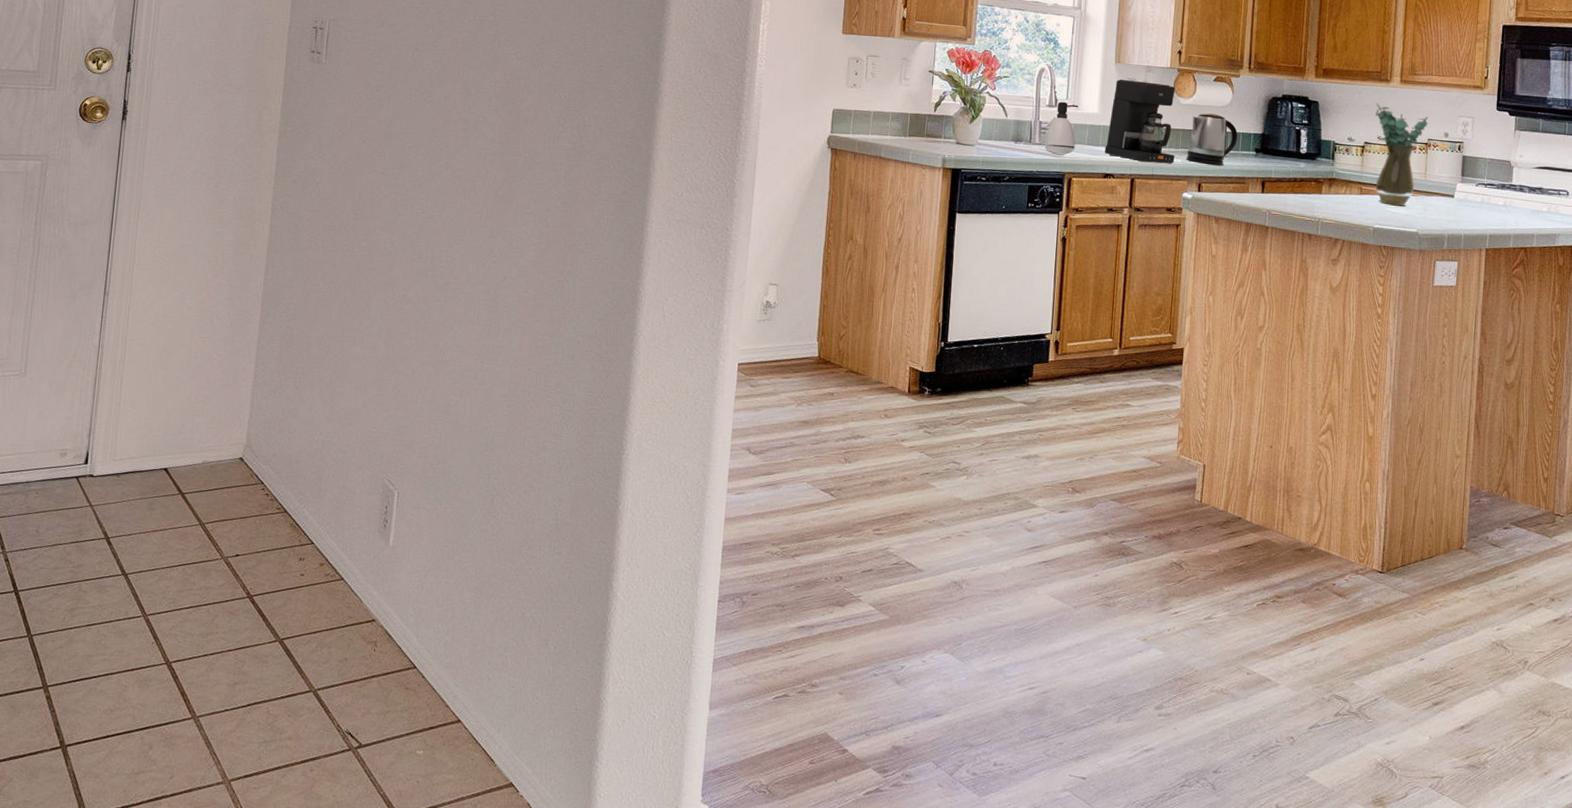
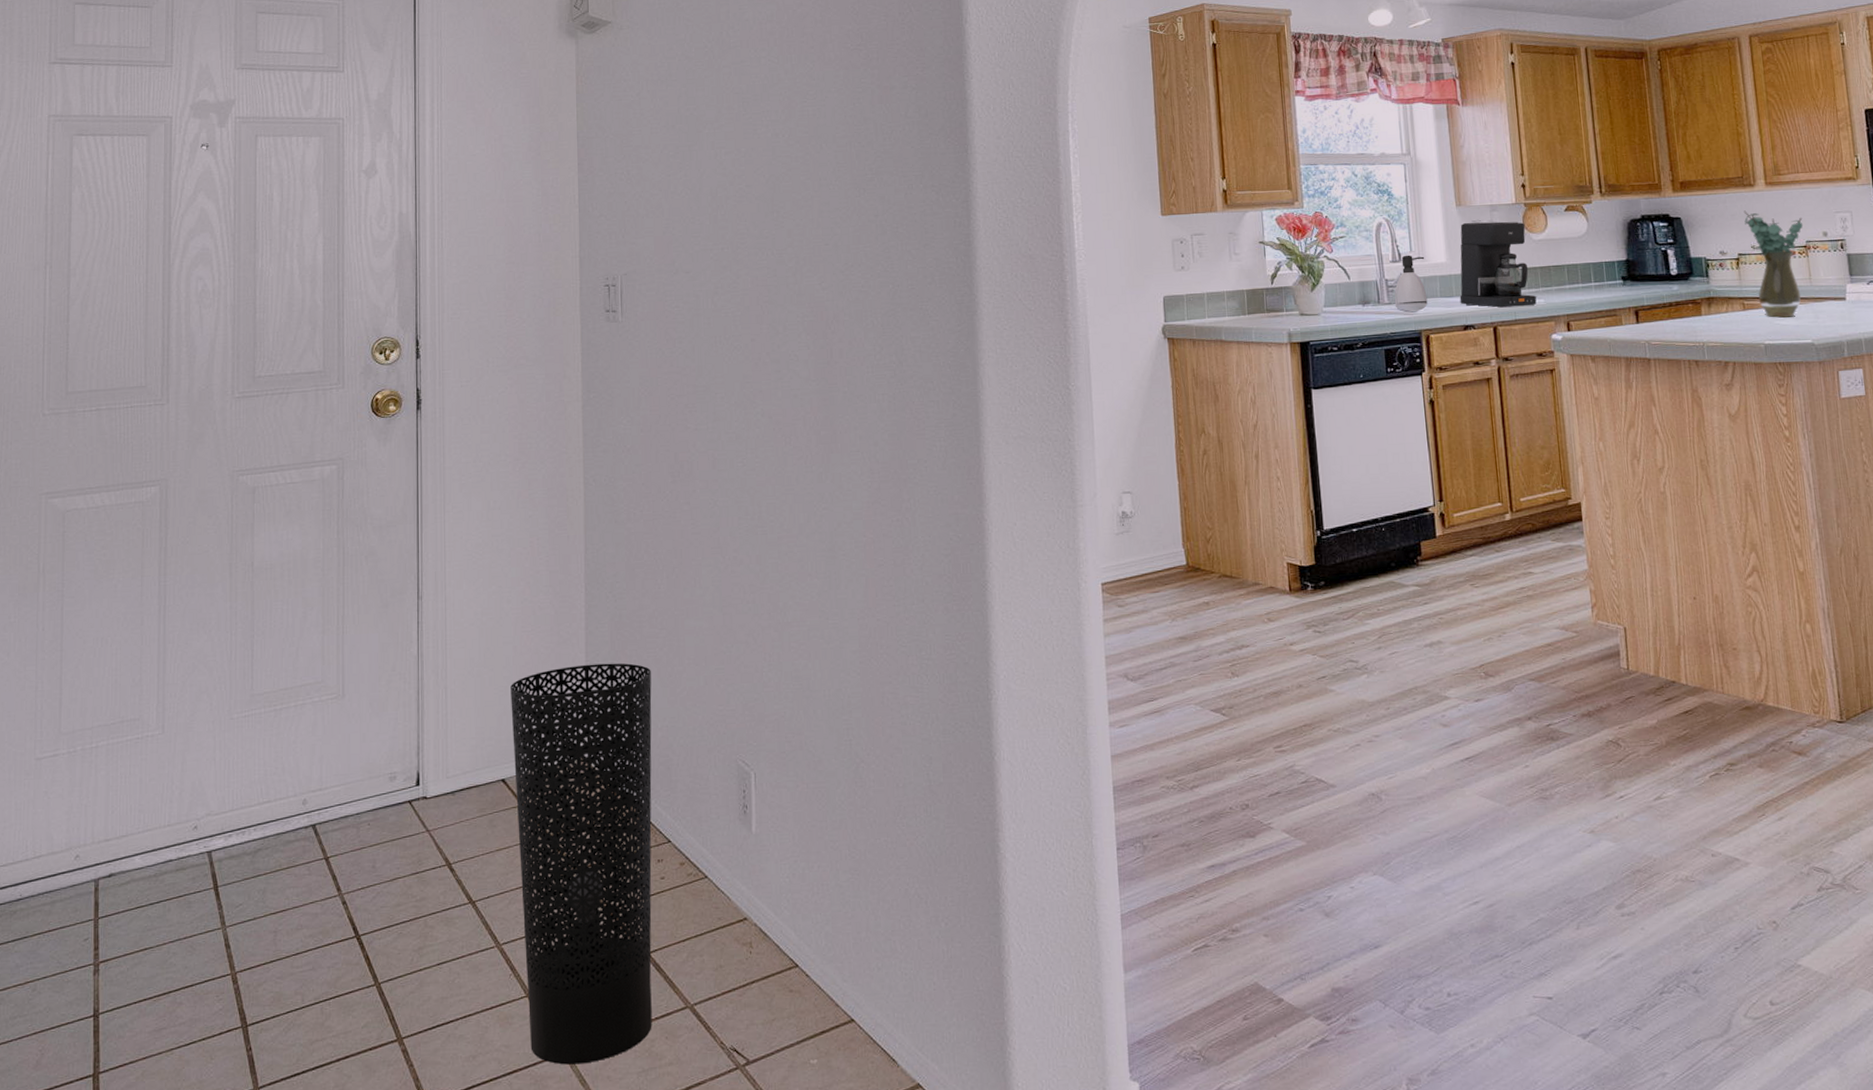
umbrella stand: none [164,374,314,729] -> present [510,663,652,1065]
kettle: present [1186,113,1238,166] -> none [1548,246,1601,302]

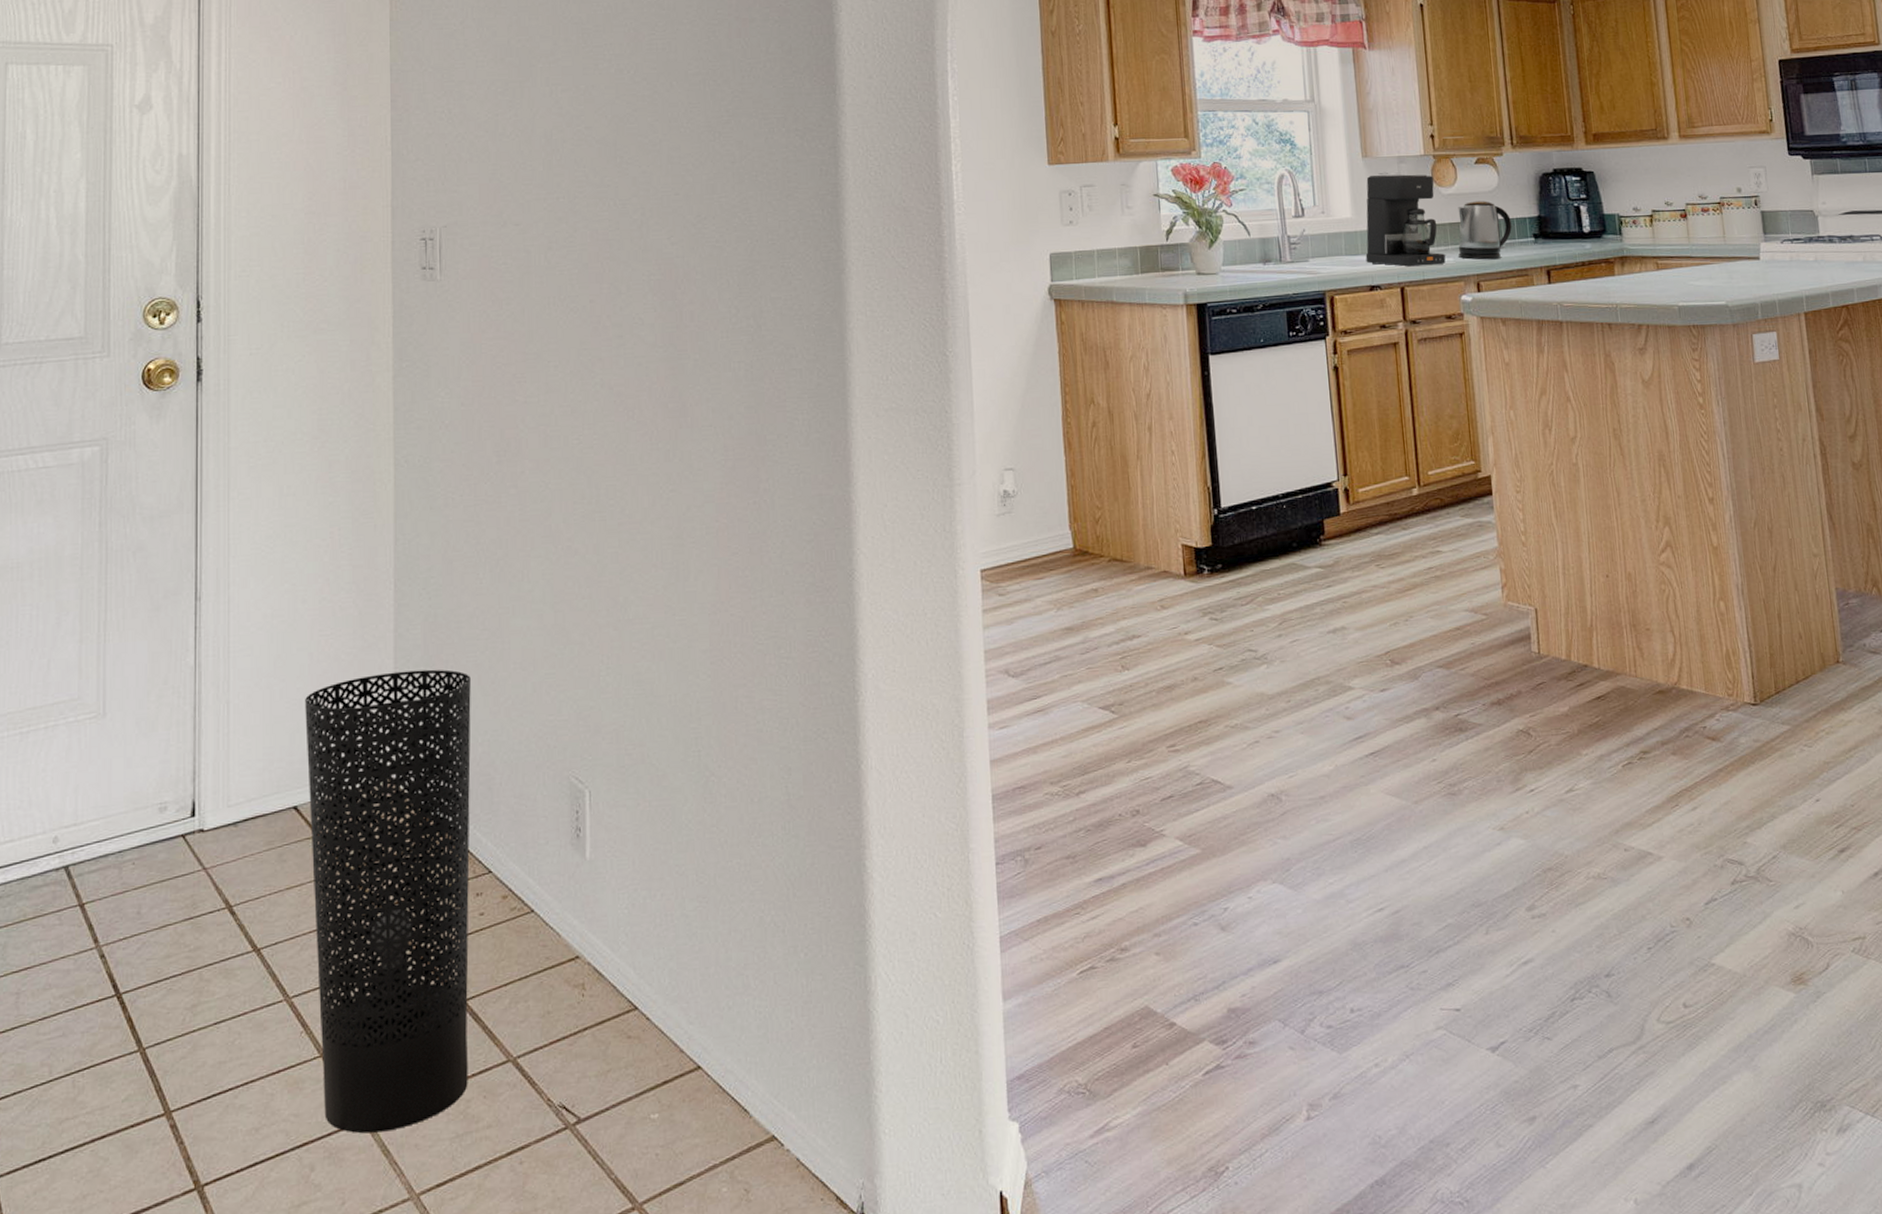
soap dispenser: present [1394,255,1428,313] -> none [1297,209,1332,272]
kettle: none [1548,246,1601,302] -> present [1458,201,1513,260]
vase: present [1743,210,1804,318] -> none [1657,165,1718,278]

